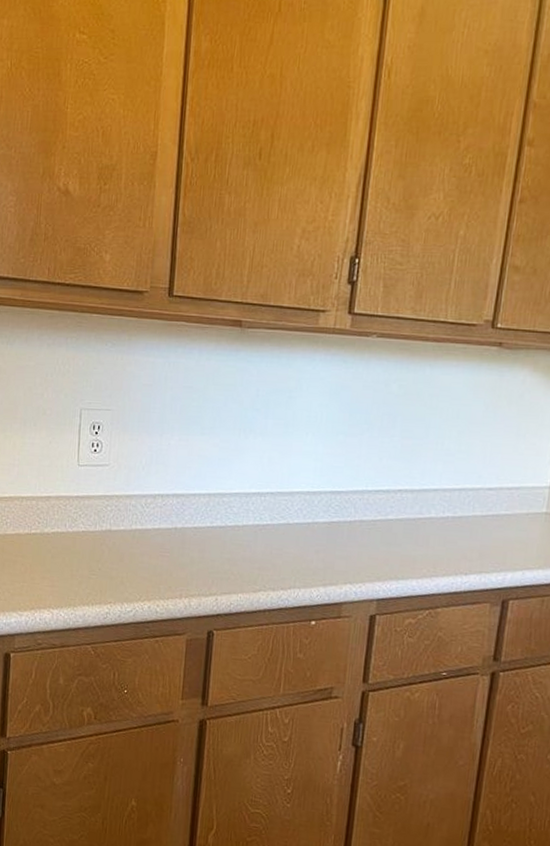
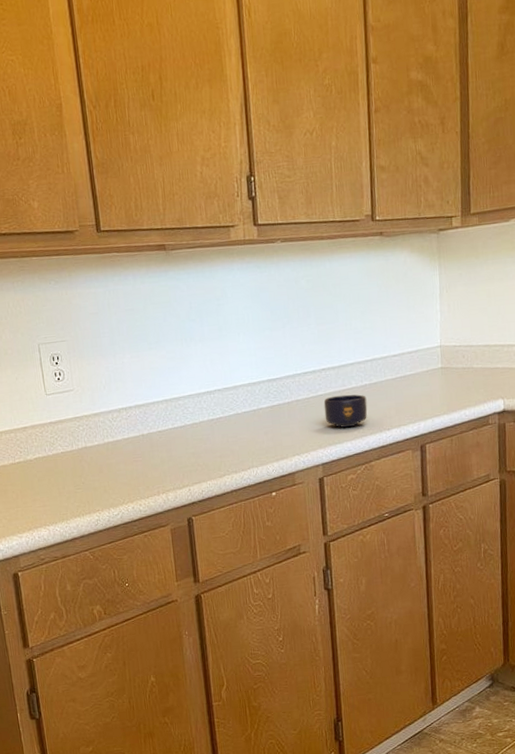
mug: none [390,523,446,563] -> present [323,394,368,428]

